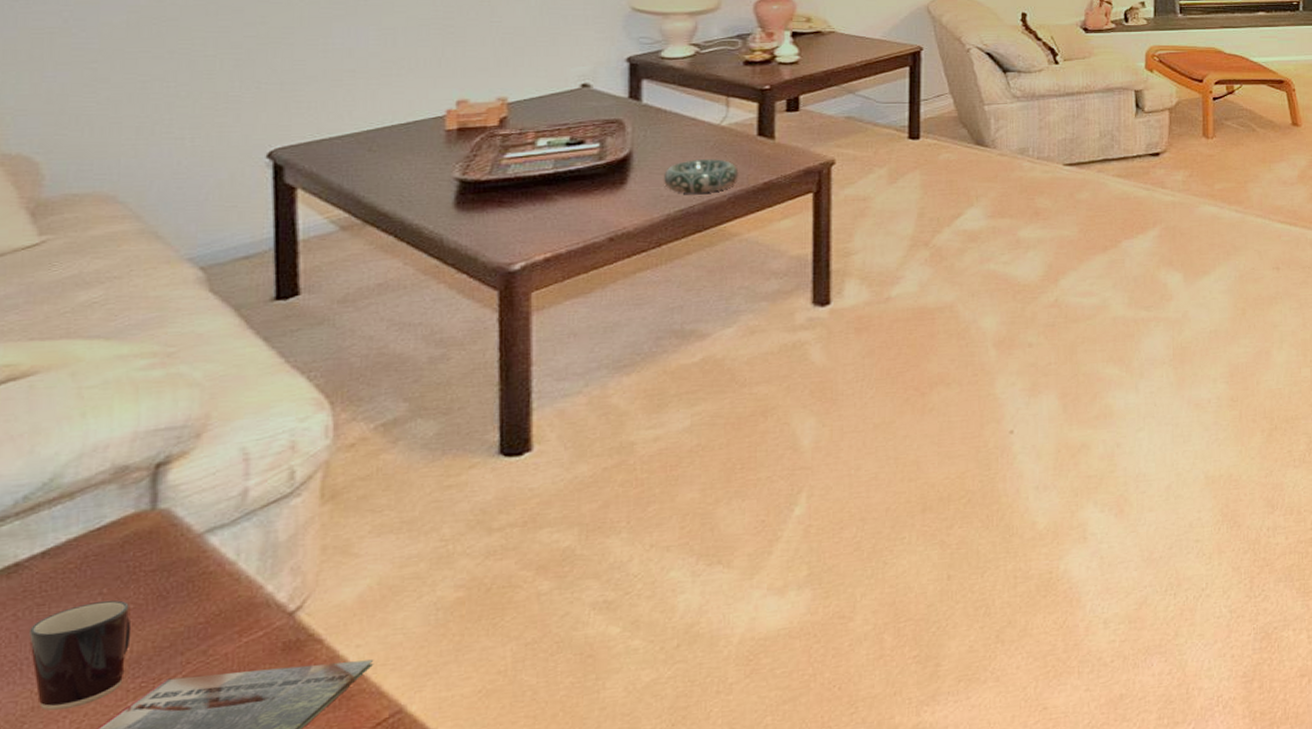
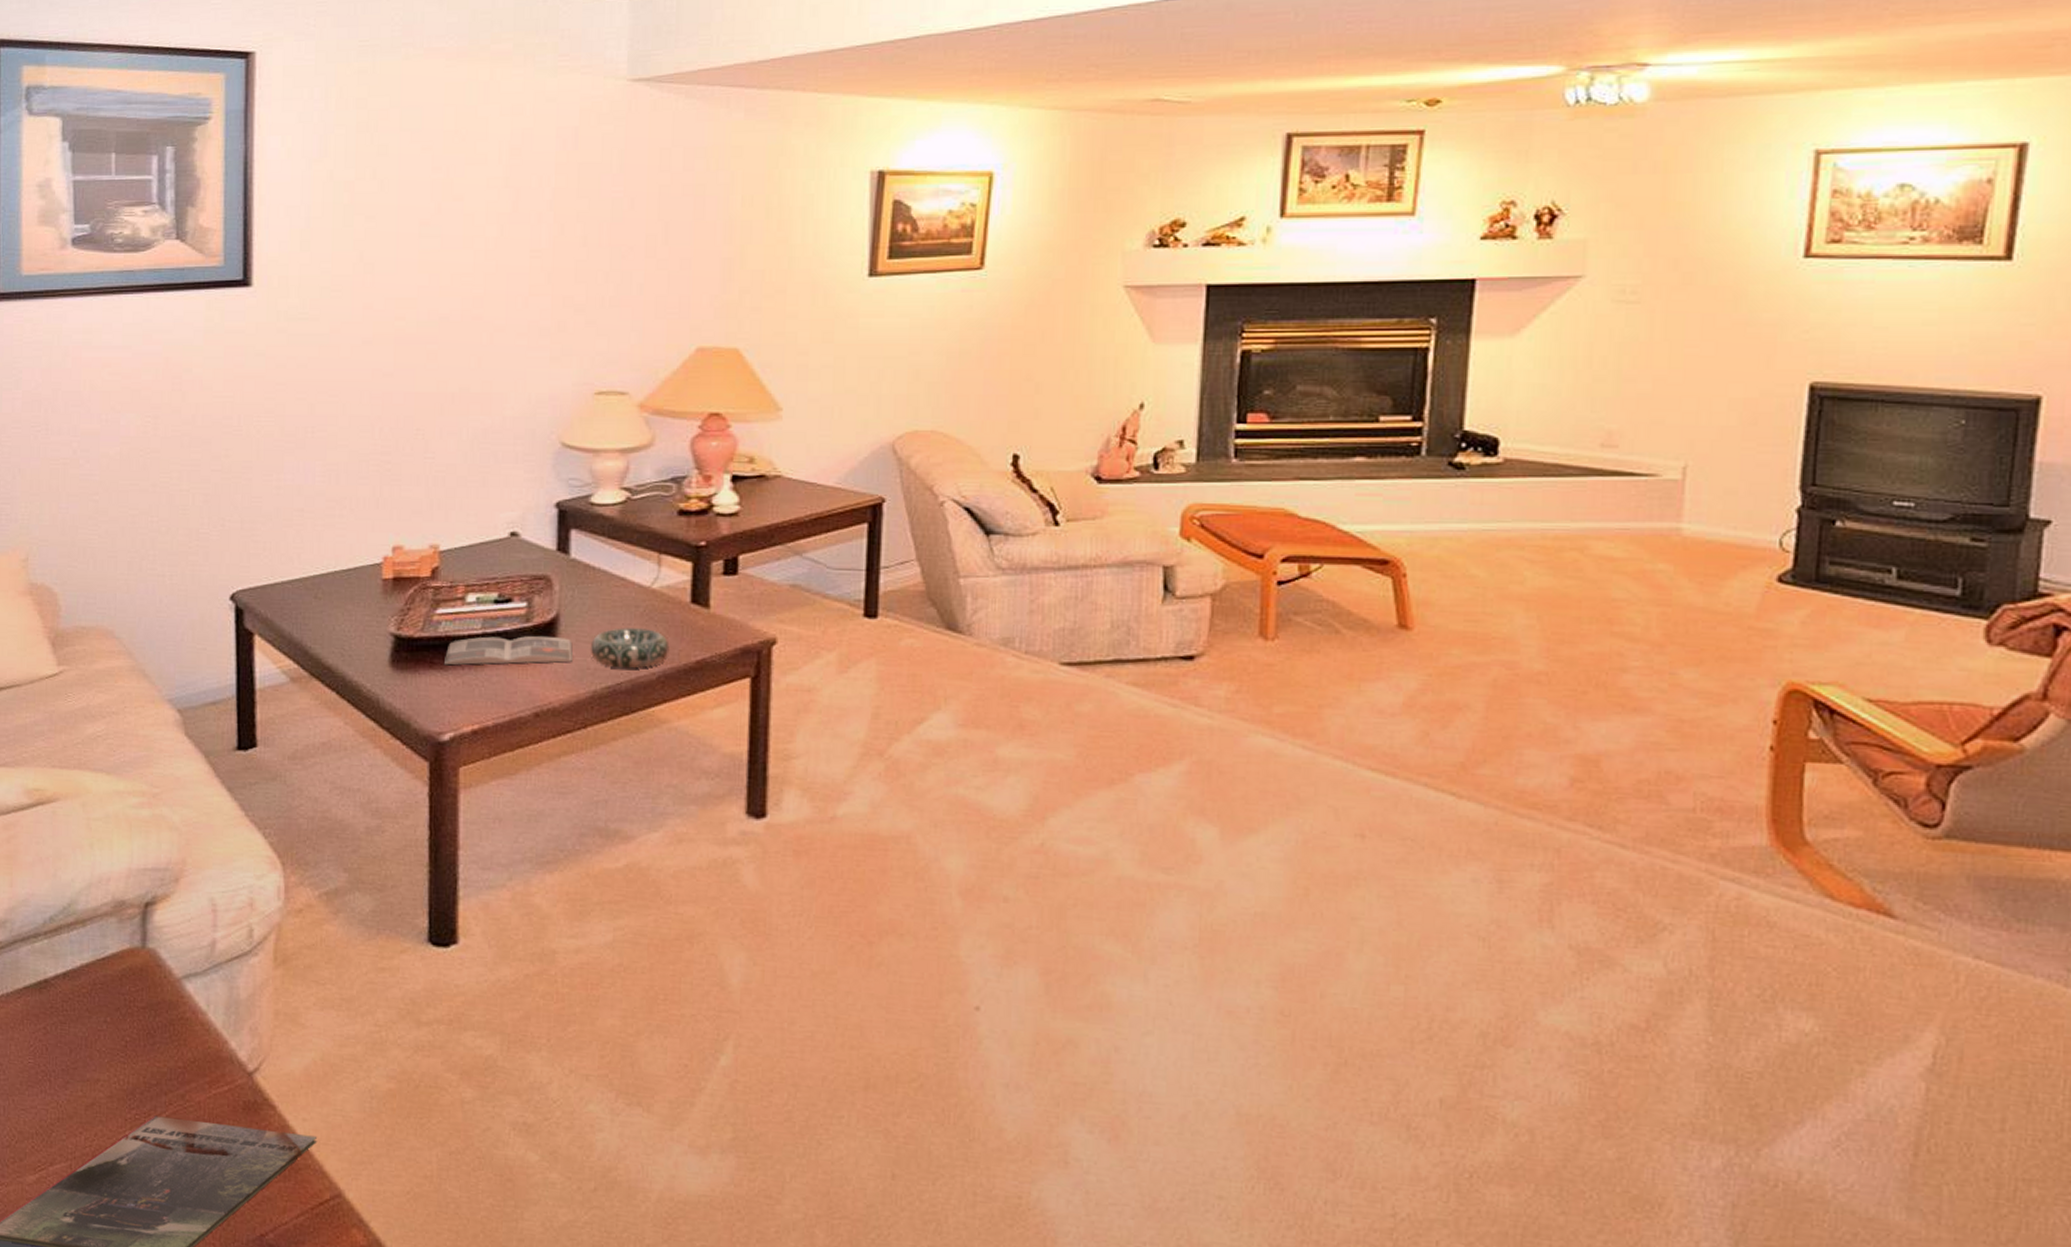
mug: present [29,600,130,711] -> none [55,1029,127,1127]
magazine: none [513,171,646,203] -> present [443,635,573,666]

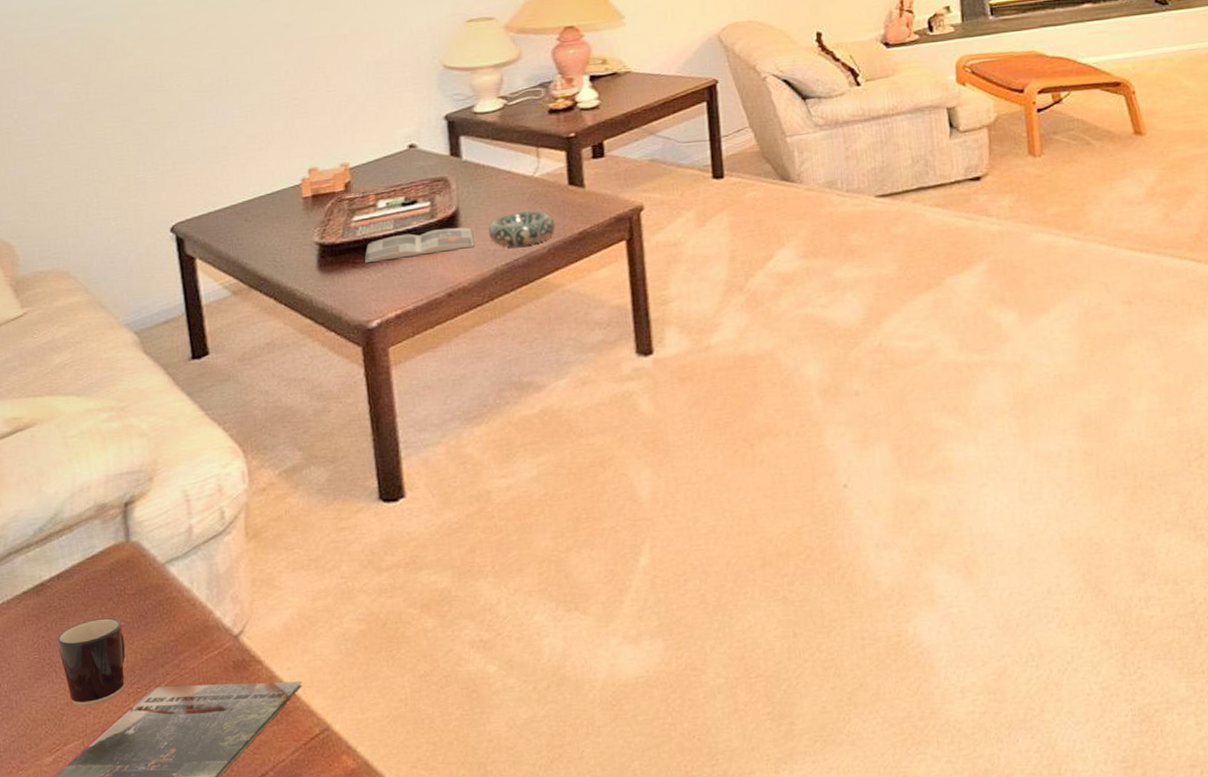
mug: none [55,1029,127,1127] -> present [57,618,125,707]

